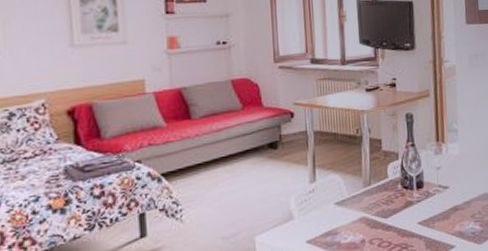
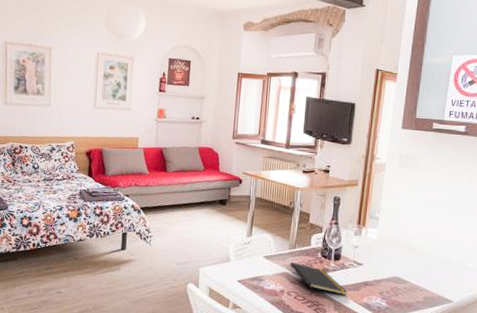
notepad: none [367,202,438,238] -> present [290,262,348,296]

